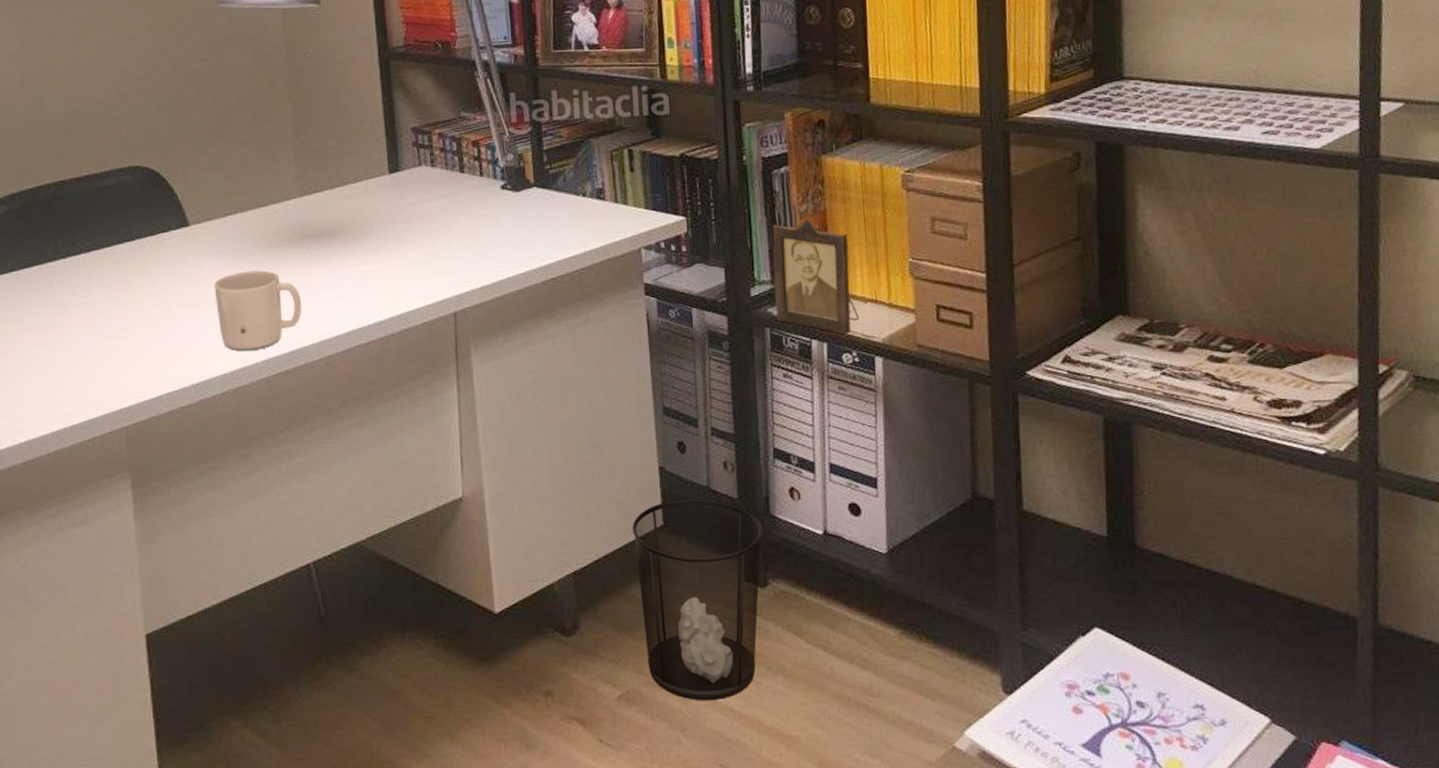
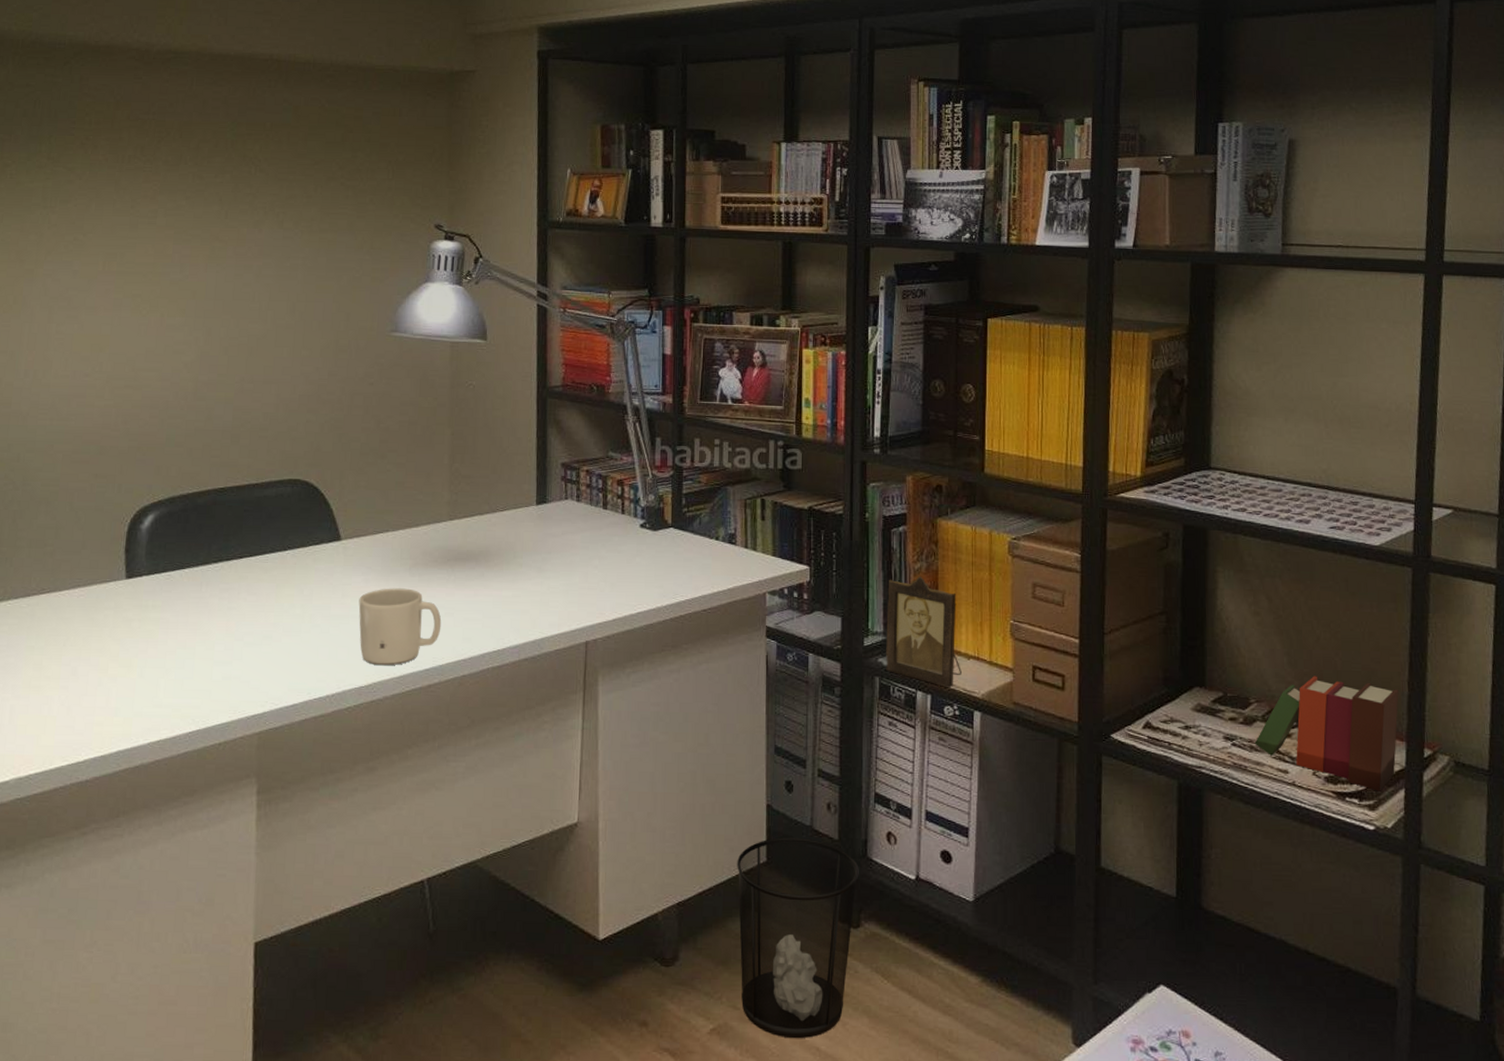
books: none [1187,294,1348,413] -> present [1254,676,1399,792]

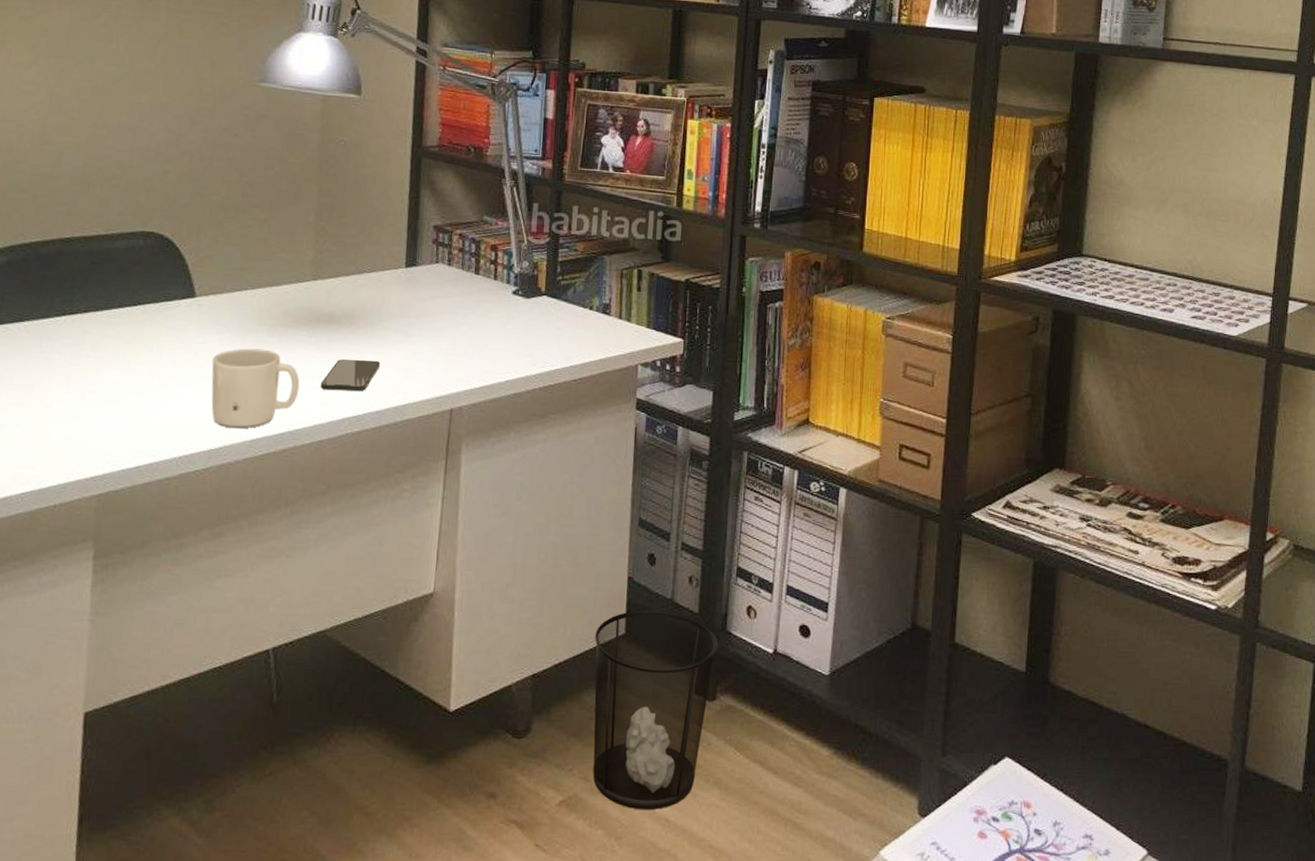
phone: none [461,595,516,627] -> present [320,359,380,391]
photo frame: present [886,576,961,688] -> none [755,352,830,465]
books: present [1254,676,1399,792] -> none [1108,460,1246,573]

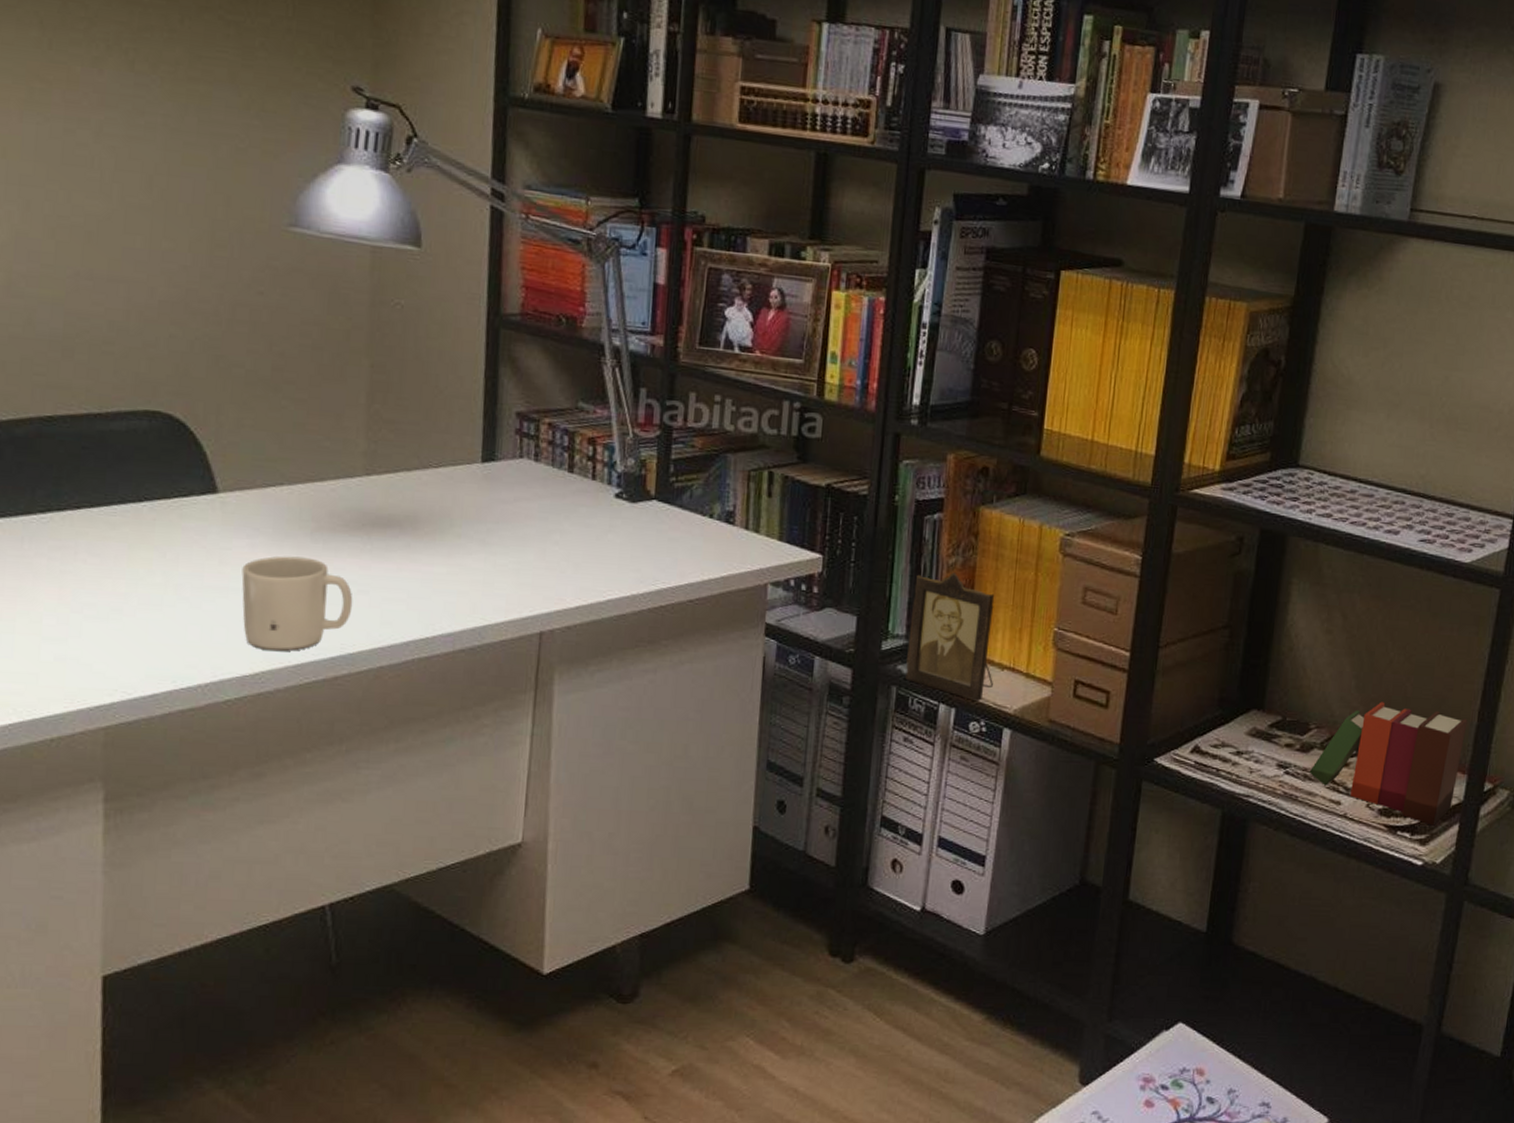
phone: present [320,359,380,391] -> none [378,571,452,609]
waste bin: present [593,610,718,811] -> none [710,863,857,1080]
photo frame: none [755,352,830,465] -> present [905,572,995,702]
books: none [1108,460,1246,573] -> present [1309,702,1468,826]

